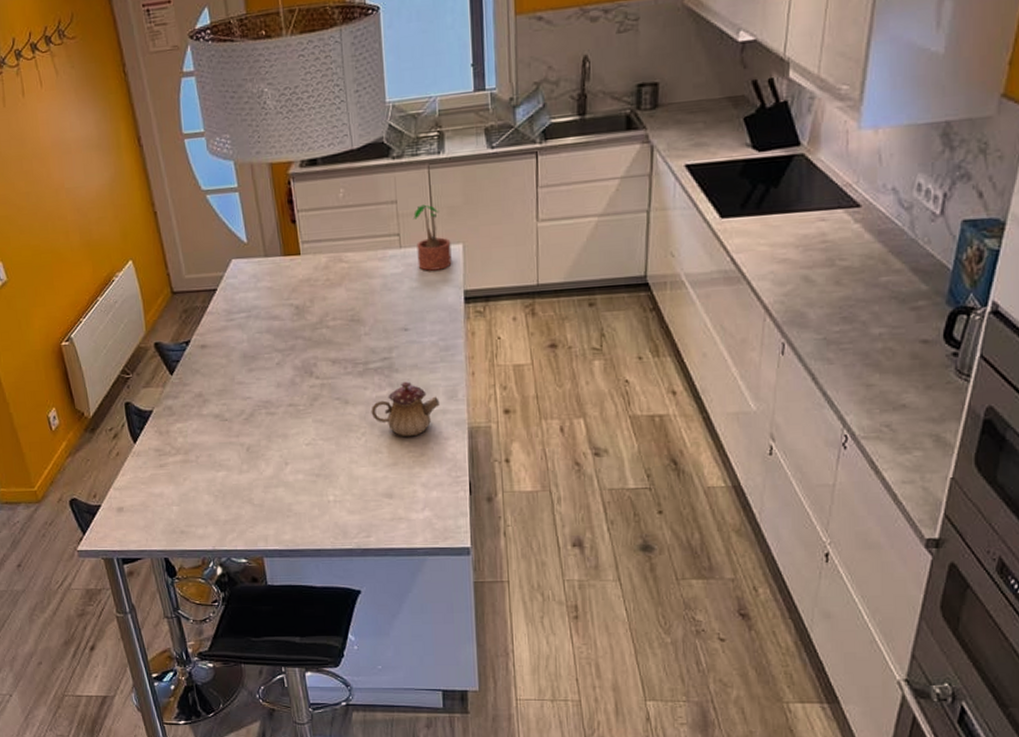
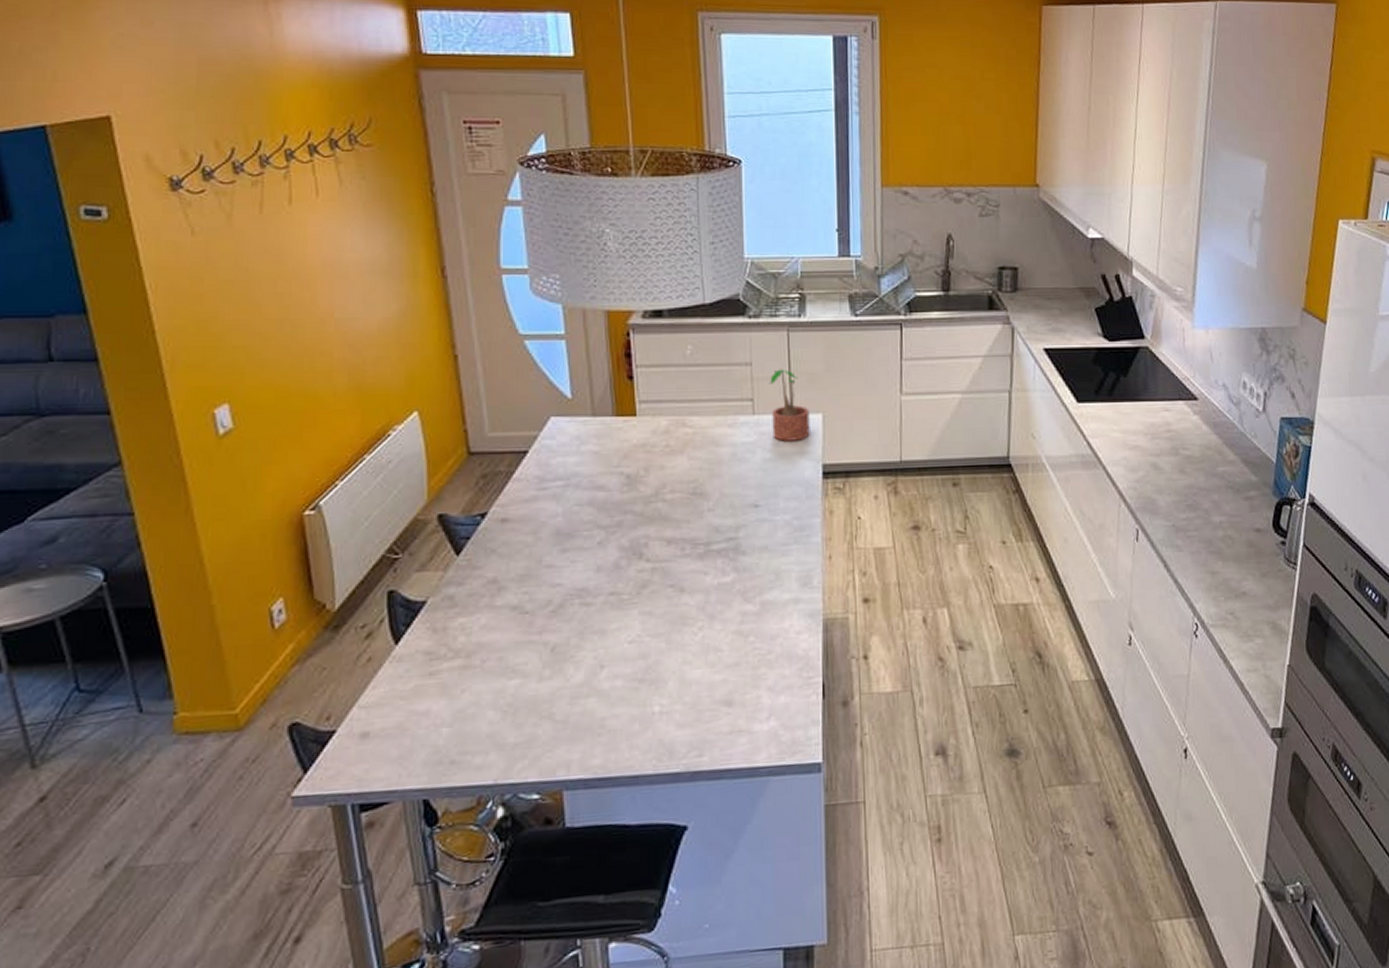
teapot: present [371,381,440,437] -> none [711,565,792,632]

